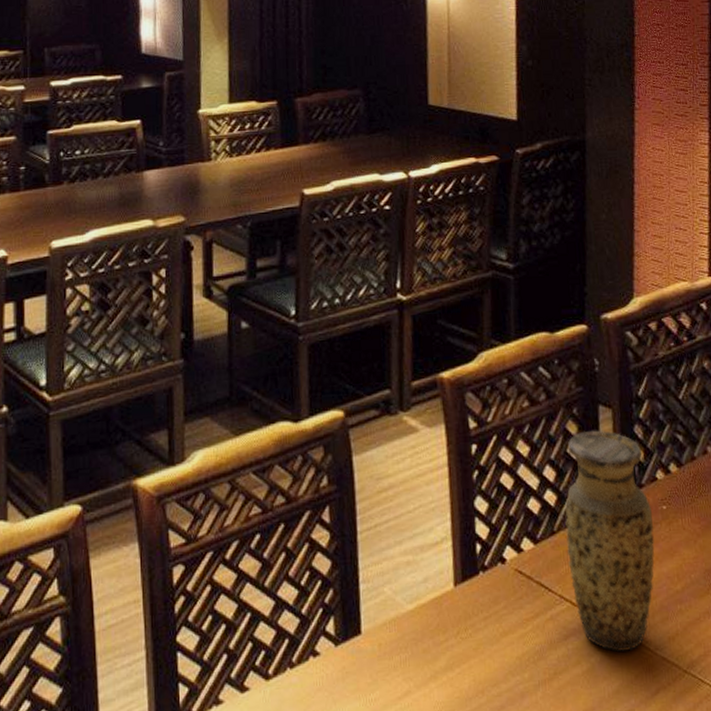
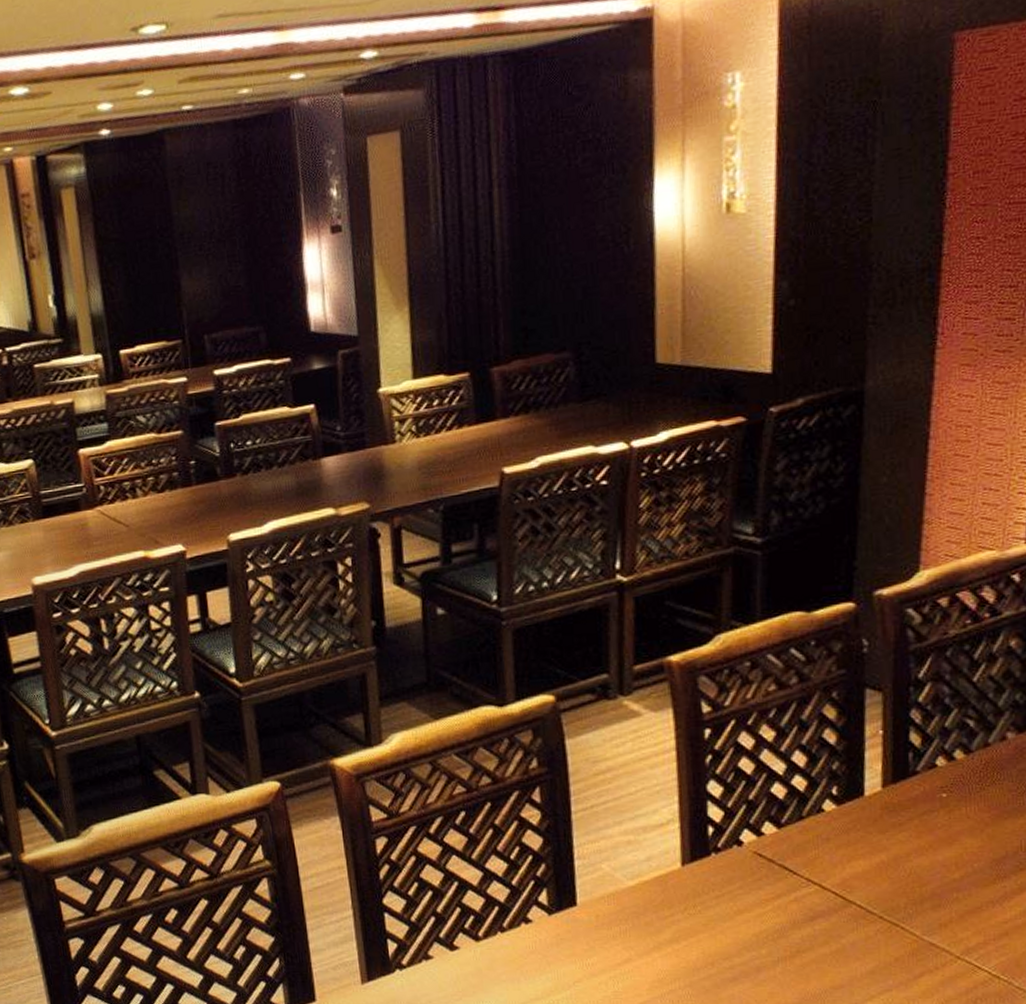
vase: present [565,430,655,652] -> none [817,714,929,935]

